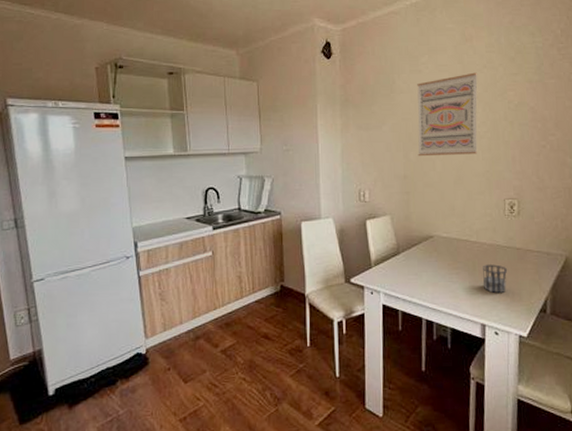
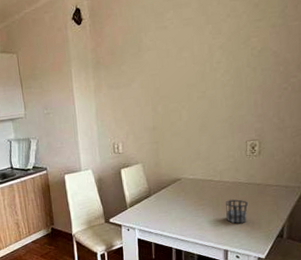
wall art: present [417,72,478,157] -> none [163,22,221,109]

